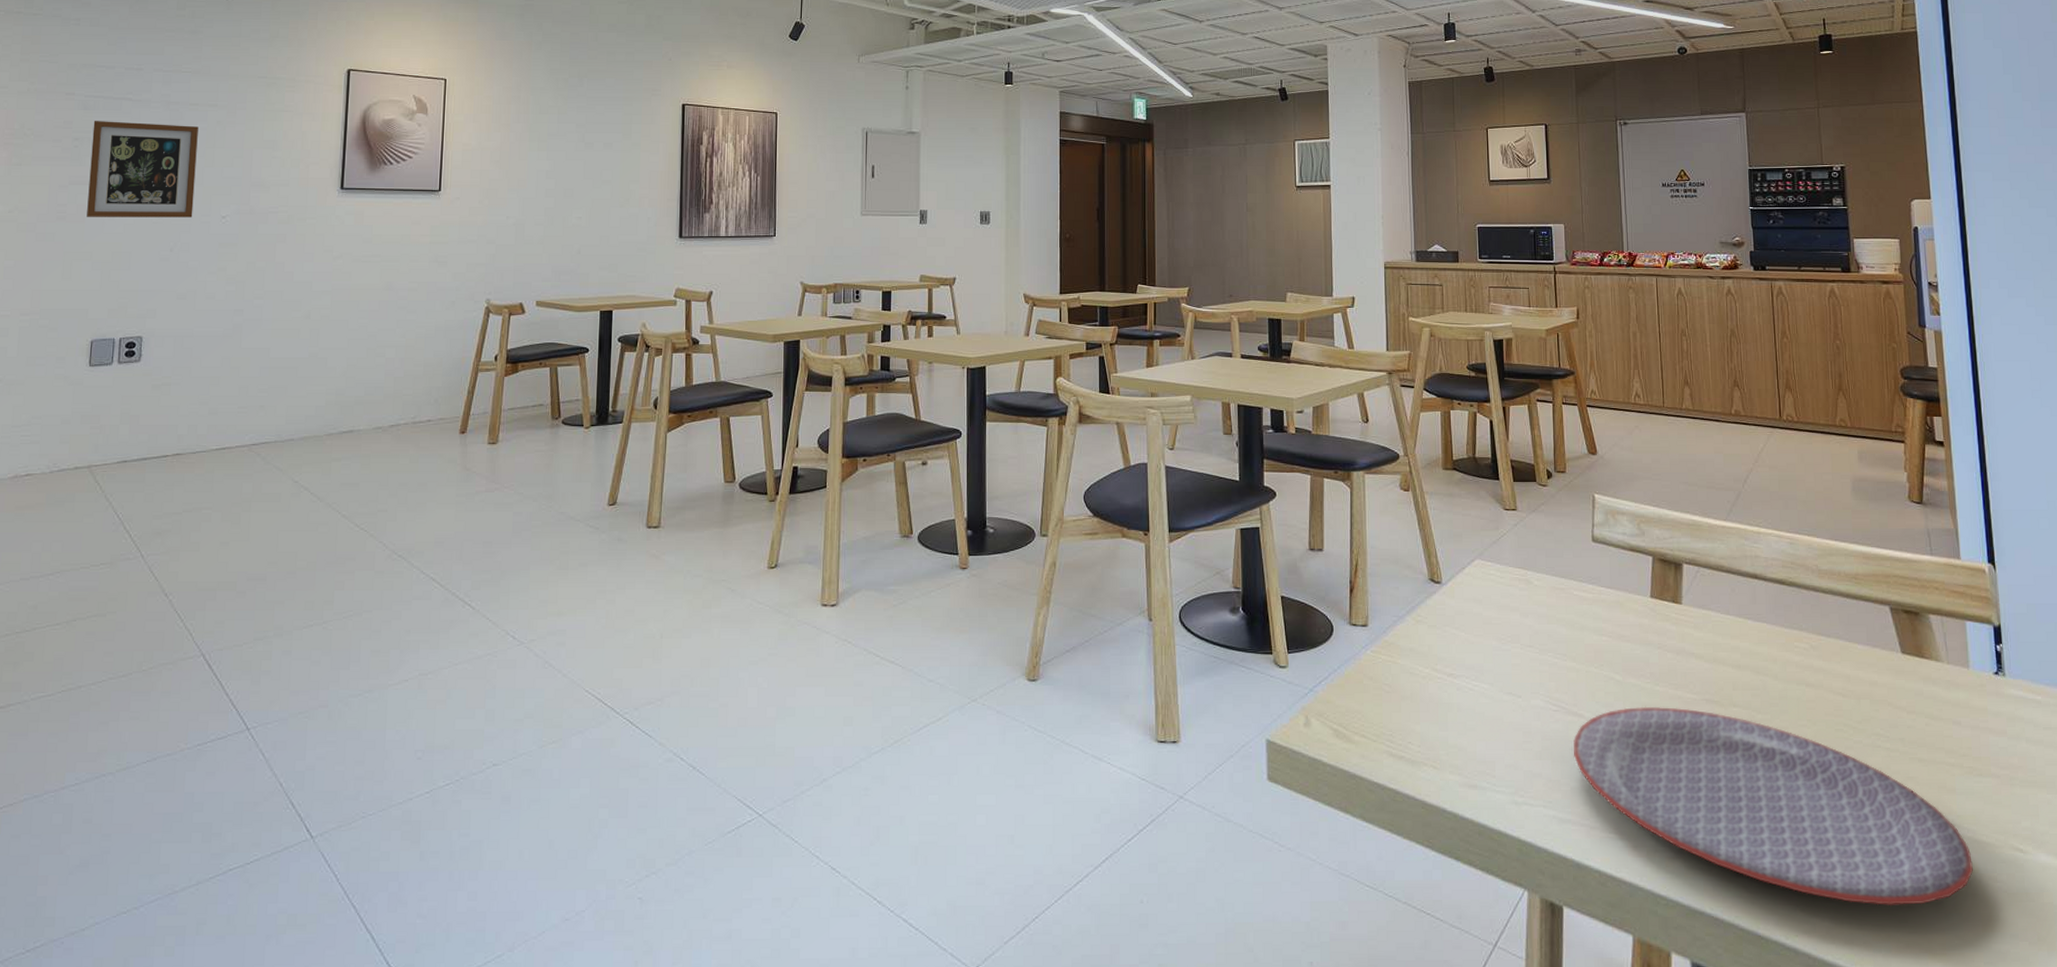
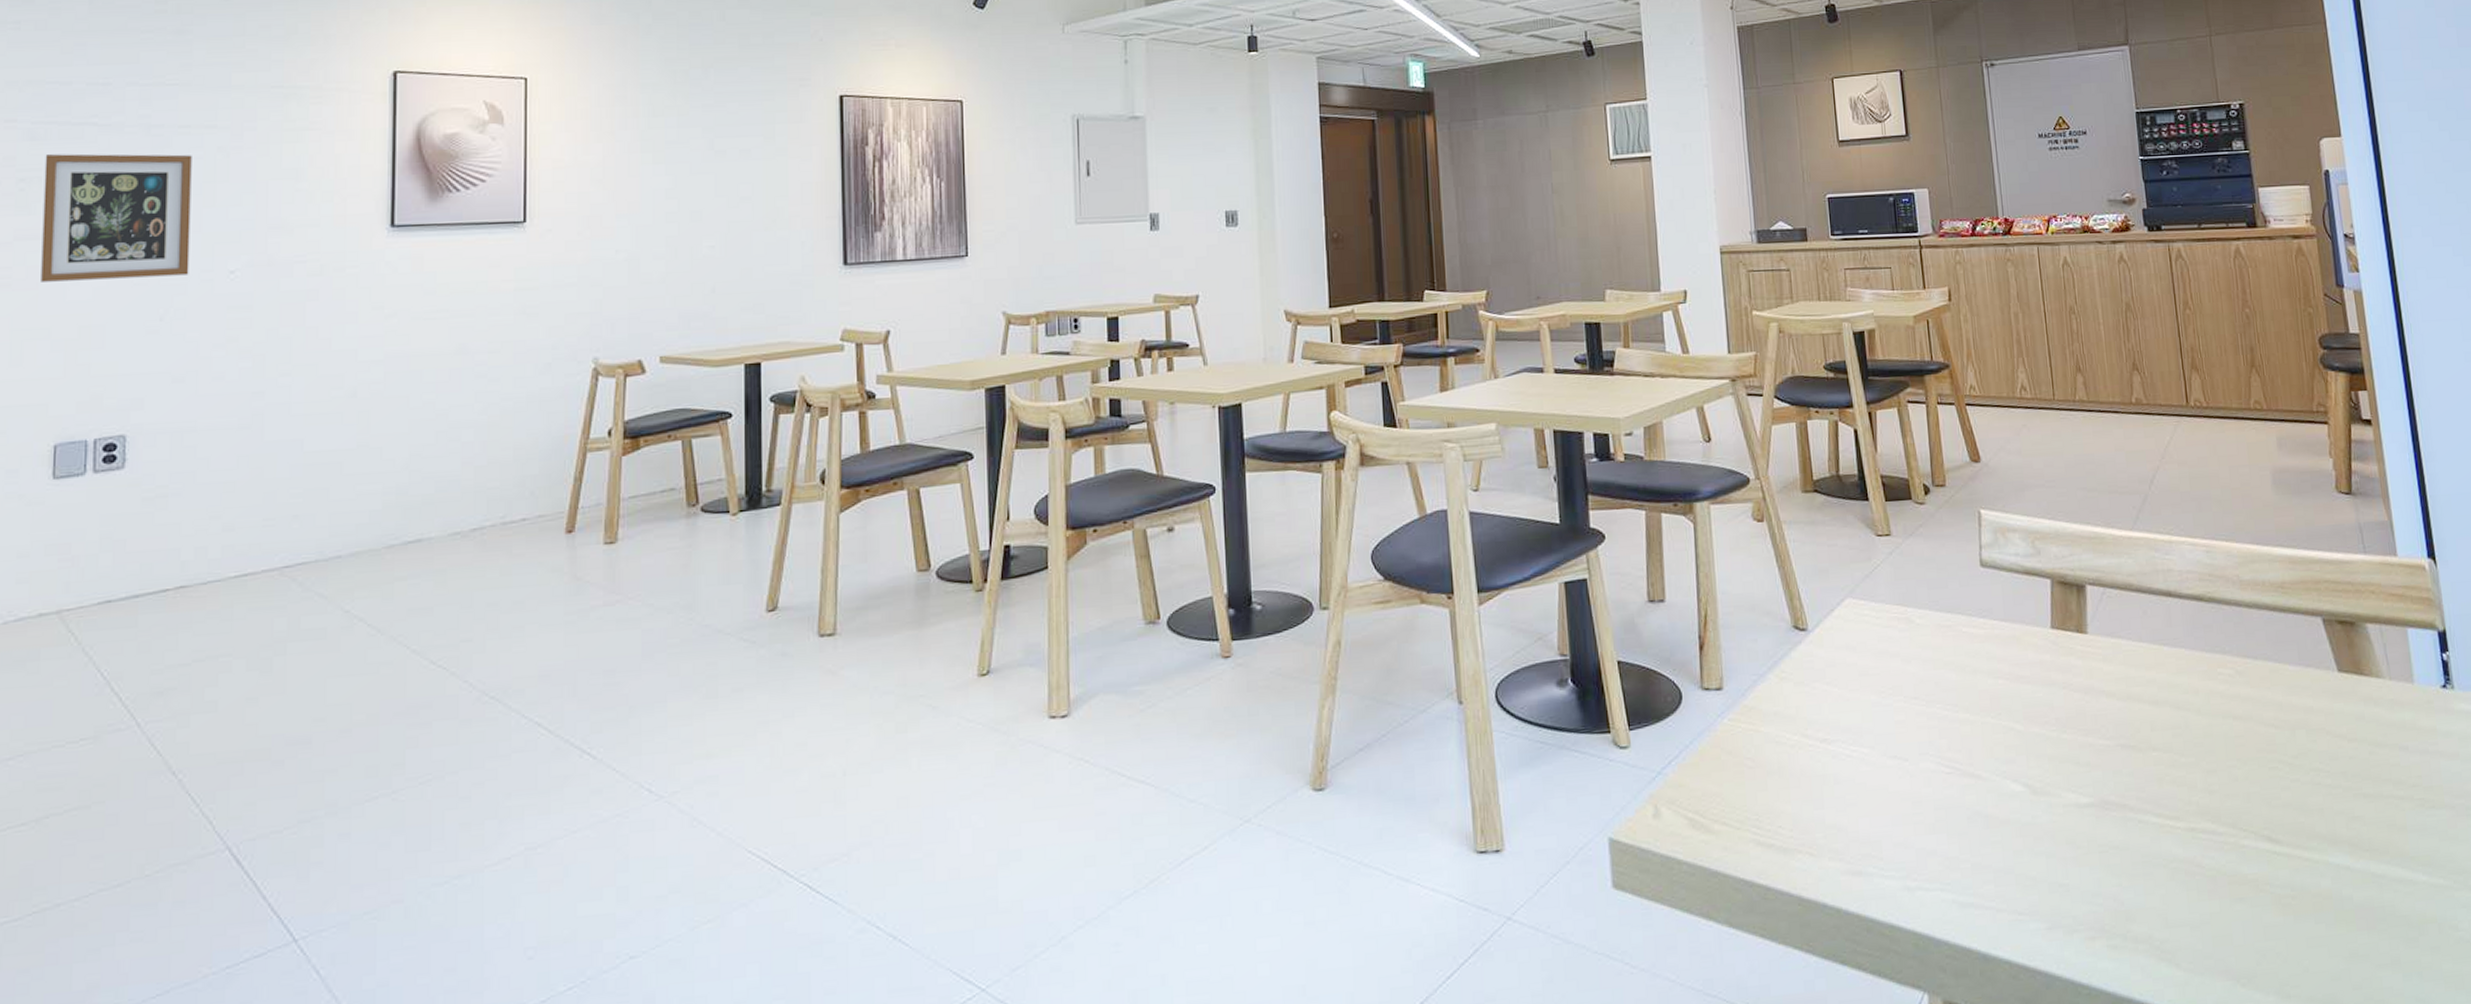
plate: present [1573,706,1973,907] -> none [1971,757,2431,972]

